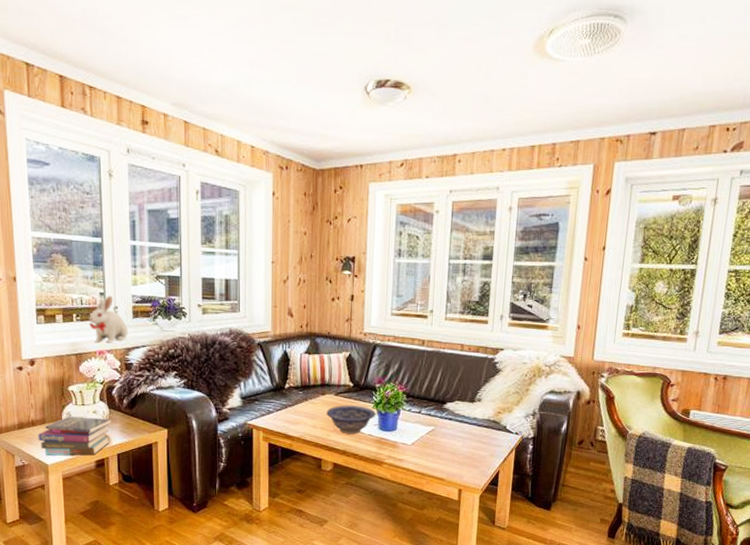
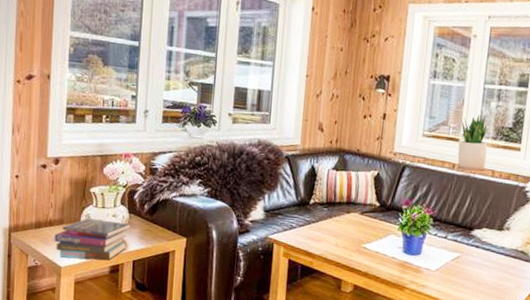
decorative figurine: present [89,295,128,344] -> none [118,98,156,148]
decorative bowl: present [326,405,376,435] -> none [350,225,401,256]
planter: none [426,290,456,347] -> present [457,114,489,172]

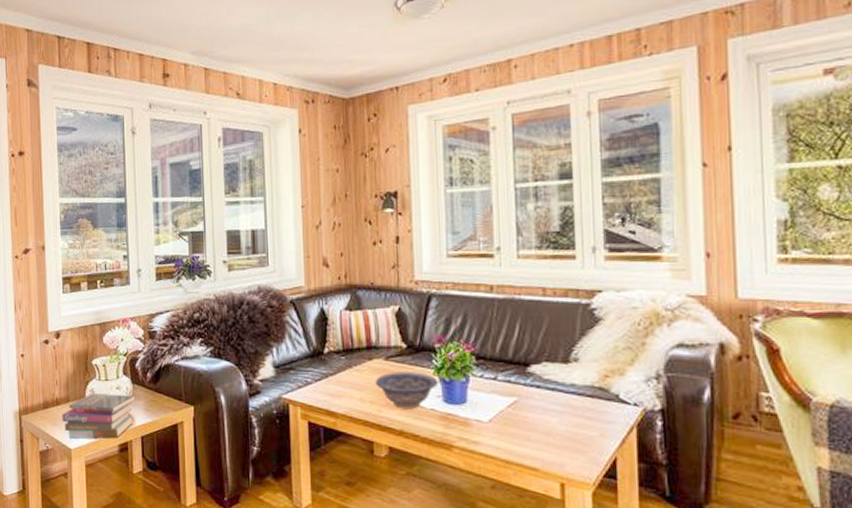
decorative bowl: none [350,225,401,256] -> present [375,372,438,410]
planter: present [457,114,489,172] -> none [492,221,533,292]

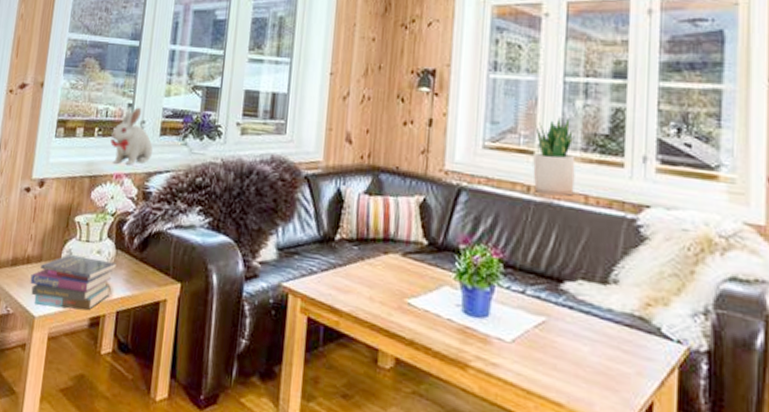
decorative figurine: none [113,257,151,311] -> present [110,106,153,167]
decorative bowl: present [375,372,438,410] -> none [388,271,459,317]
planter: none [492,221,533,292] -> present [533,117,576,197]

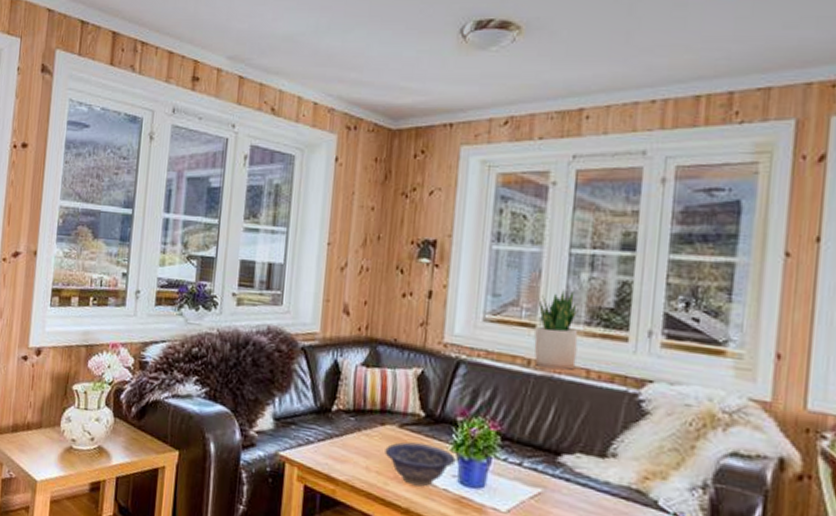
books: present [30,254,116,310] -> none [31,421,115,475]
decorative figurine: present [110,106,153,167] -> none [106,276,148,336]
decorative bowl: none [388,271,459,317] -> present [385,442,456,487]

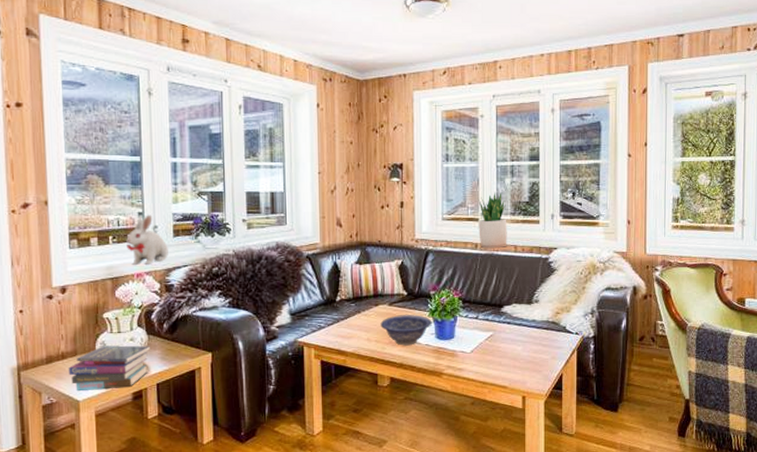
books: none [31,421,115,475] -> present [68,345,150,391]
decorative figurine: none [106,276,148,336] -> present [126,215,168,266]

